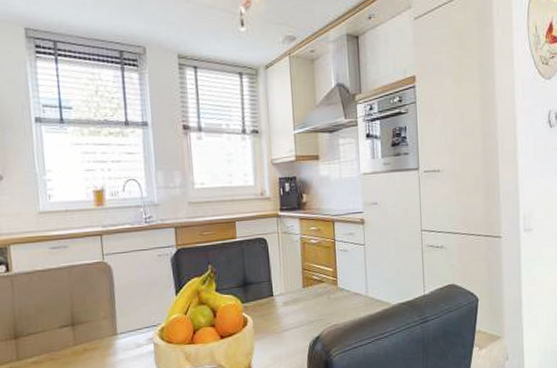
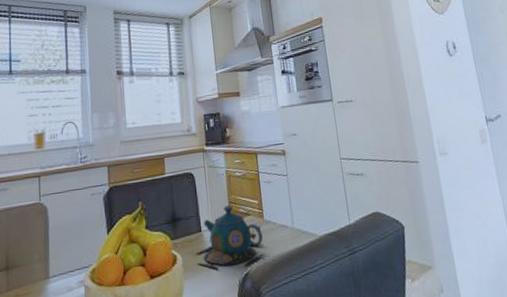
teapot: none [266,272,338,333] -> present [195,205,266,270]

